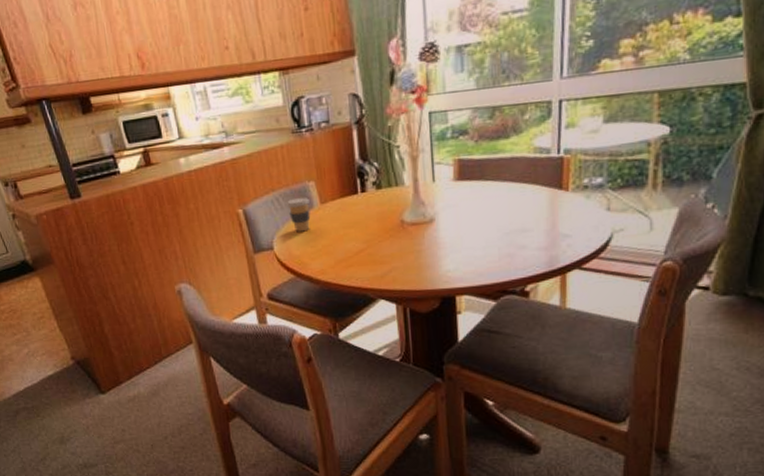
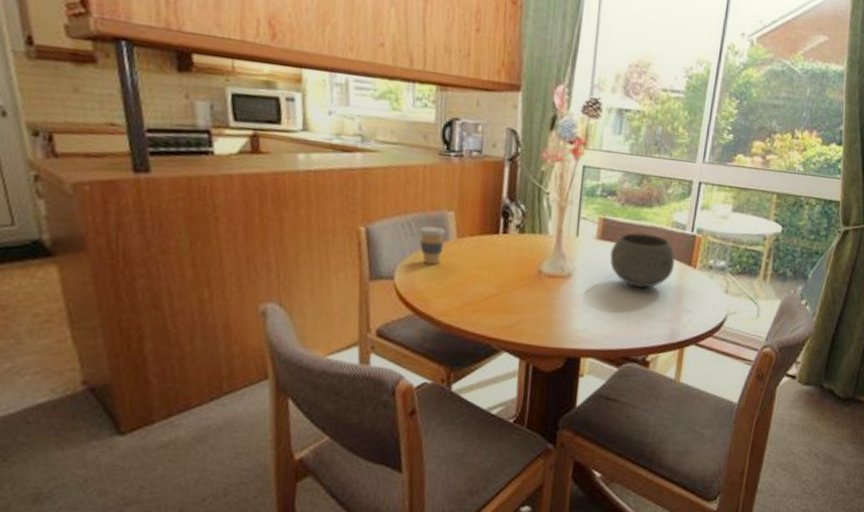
bowl: none [470,165,543,221] -> present [610,232,675,288]

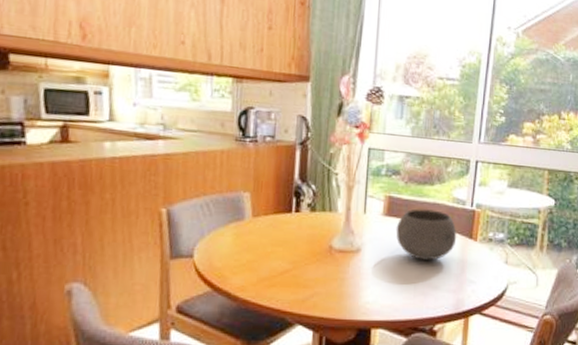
coffee cup: present [418,225,445,265] -> none [215,206,241,243]

